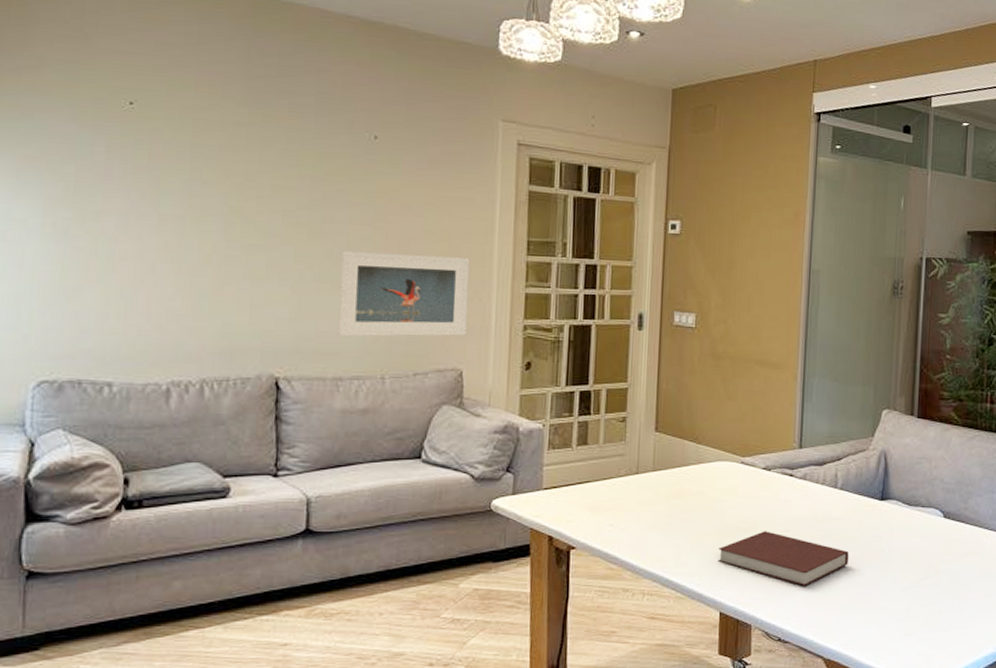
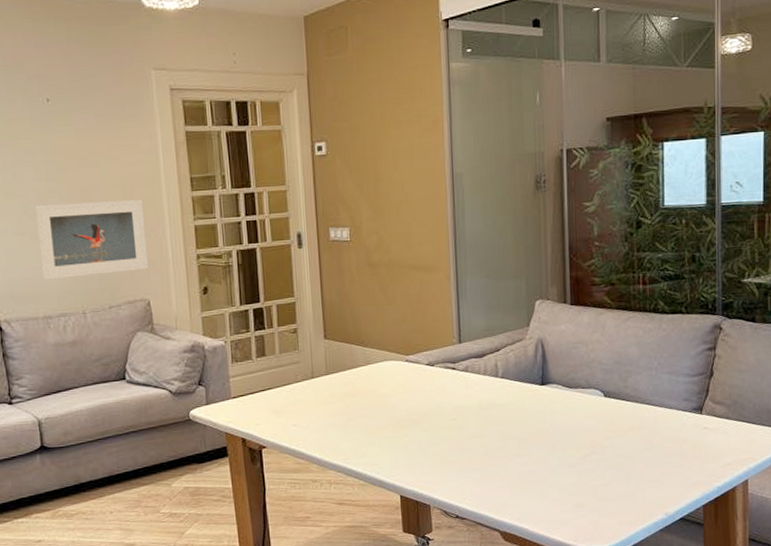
notebook: present [718,531,850,586] -> none [393,420,516,468]

